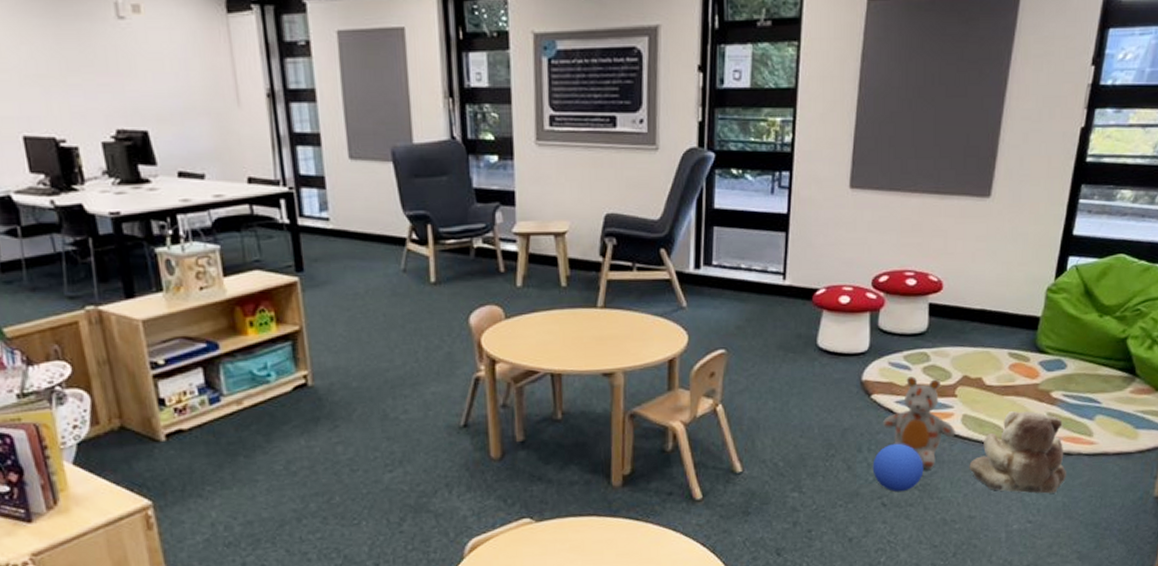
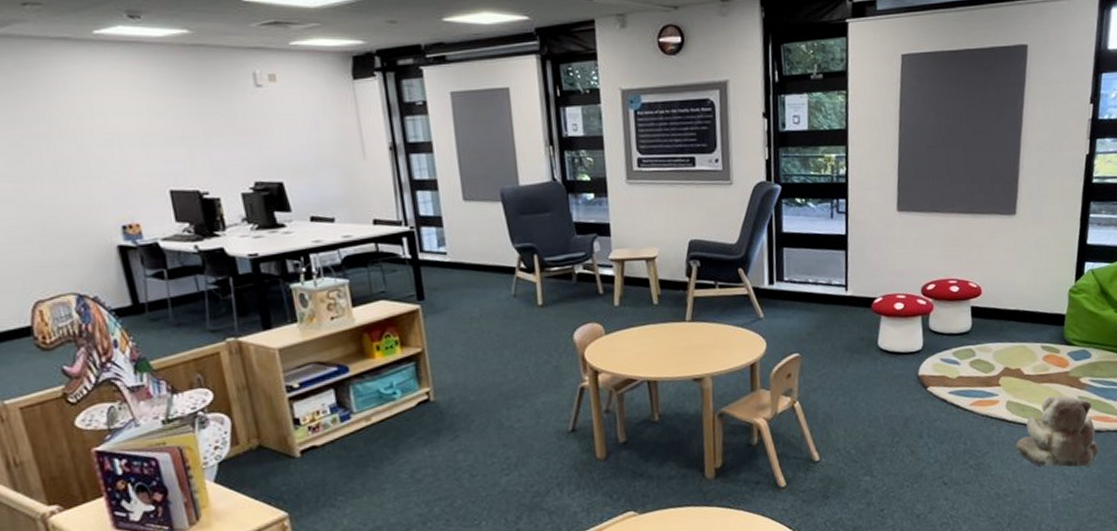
ball: present [872,443,924,492] -> none [932,428,977,472]
stuffed bear: present [883,376,955,470] -> none [939,370,1002,451]

